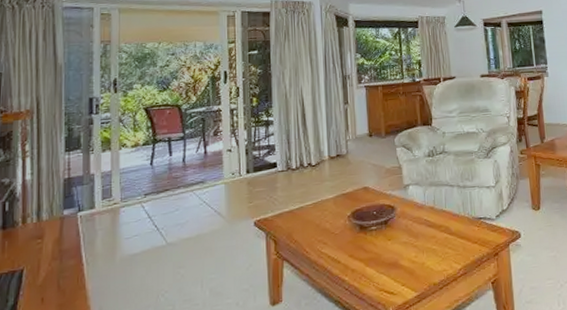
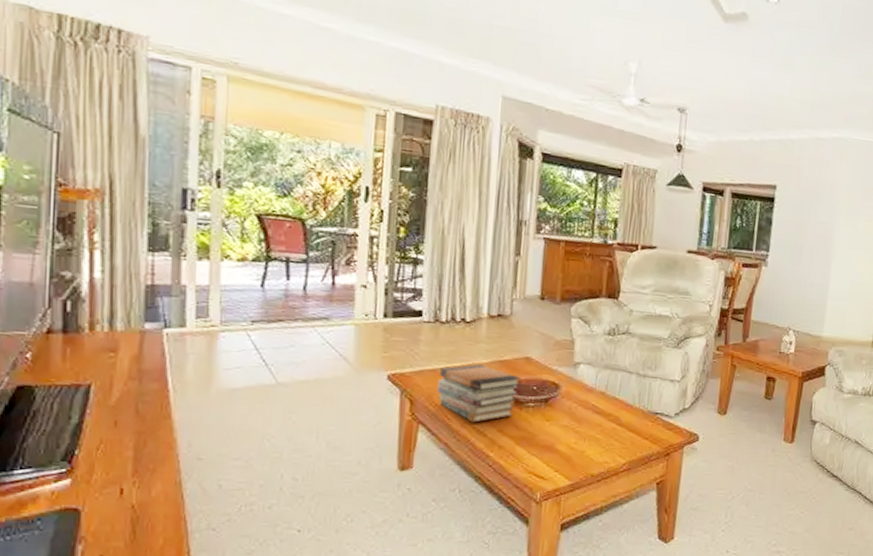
book stack: none [295,200,363,252] -> present [437,364,521,423]

